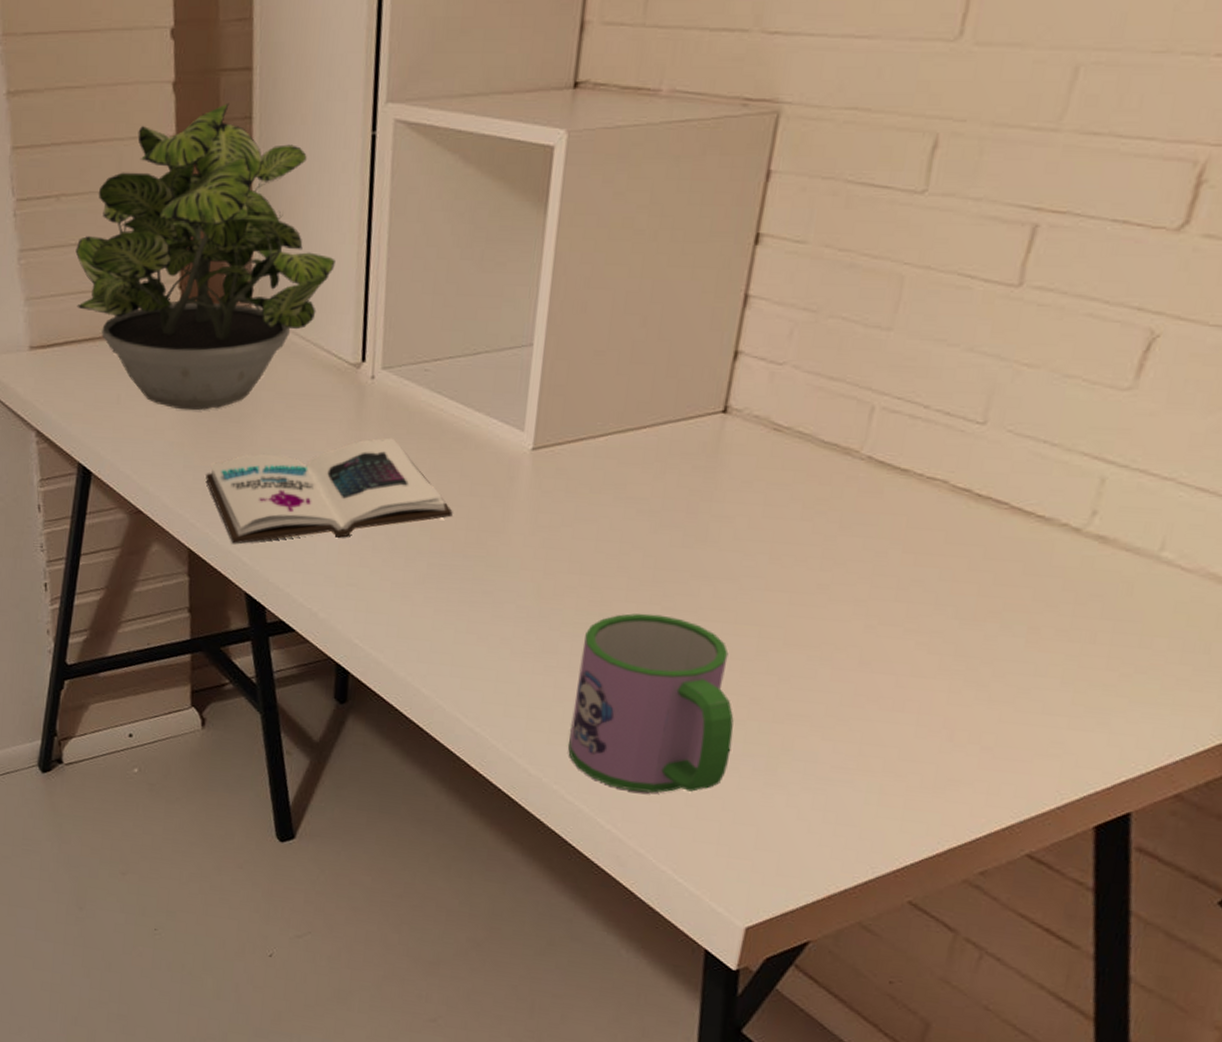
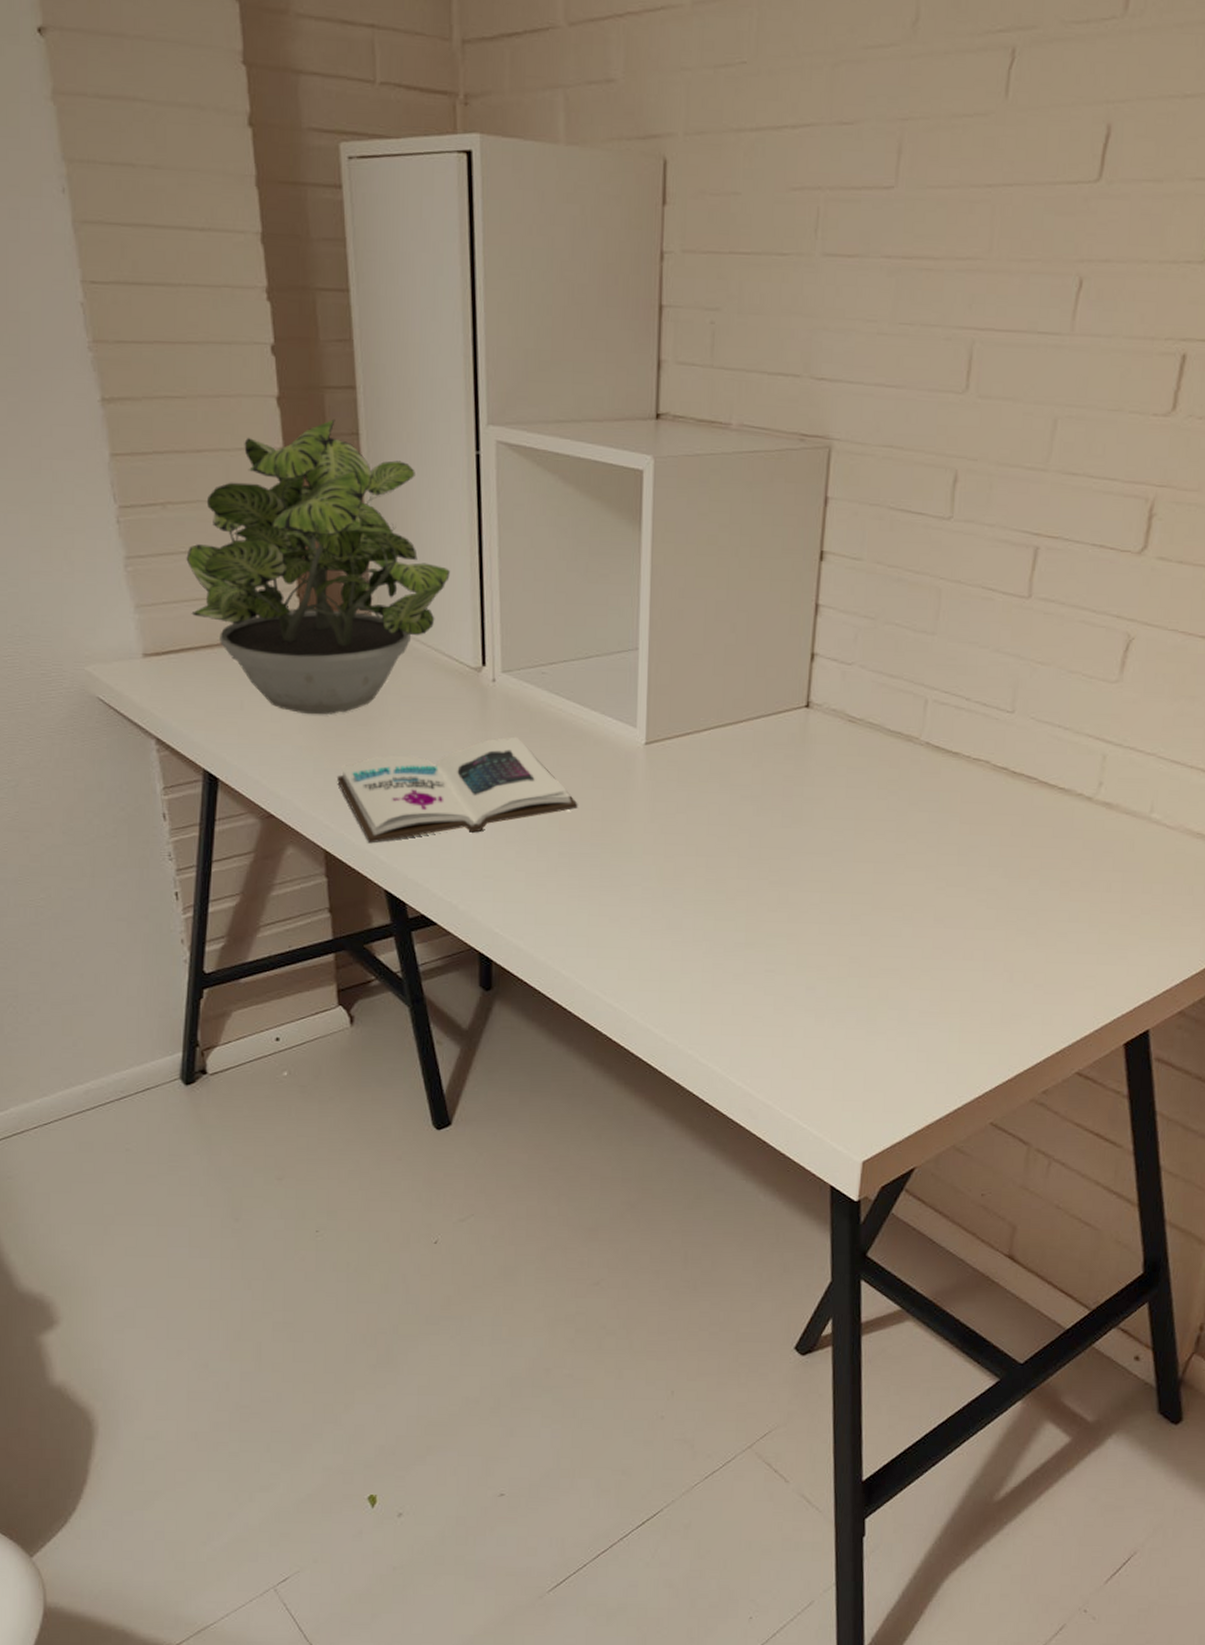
mug: present [568,613,734,793] -> none [699,888,838,1049]

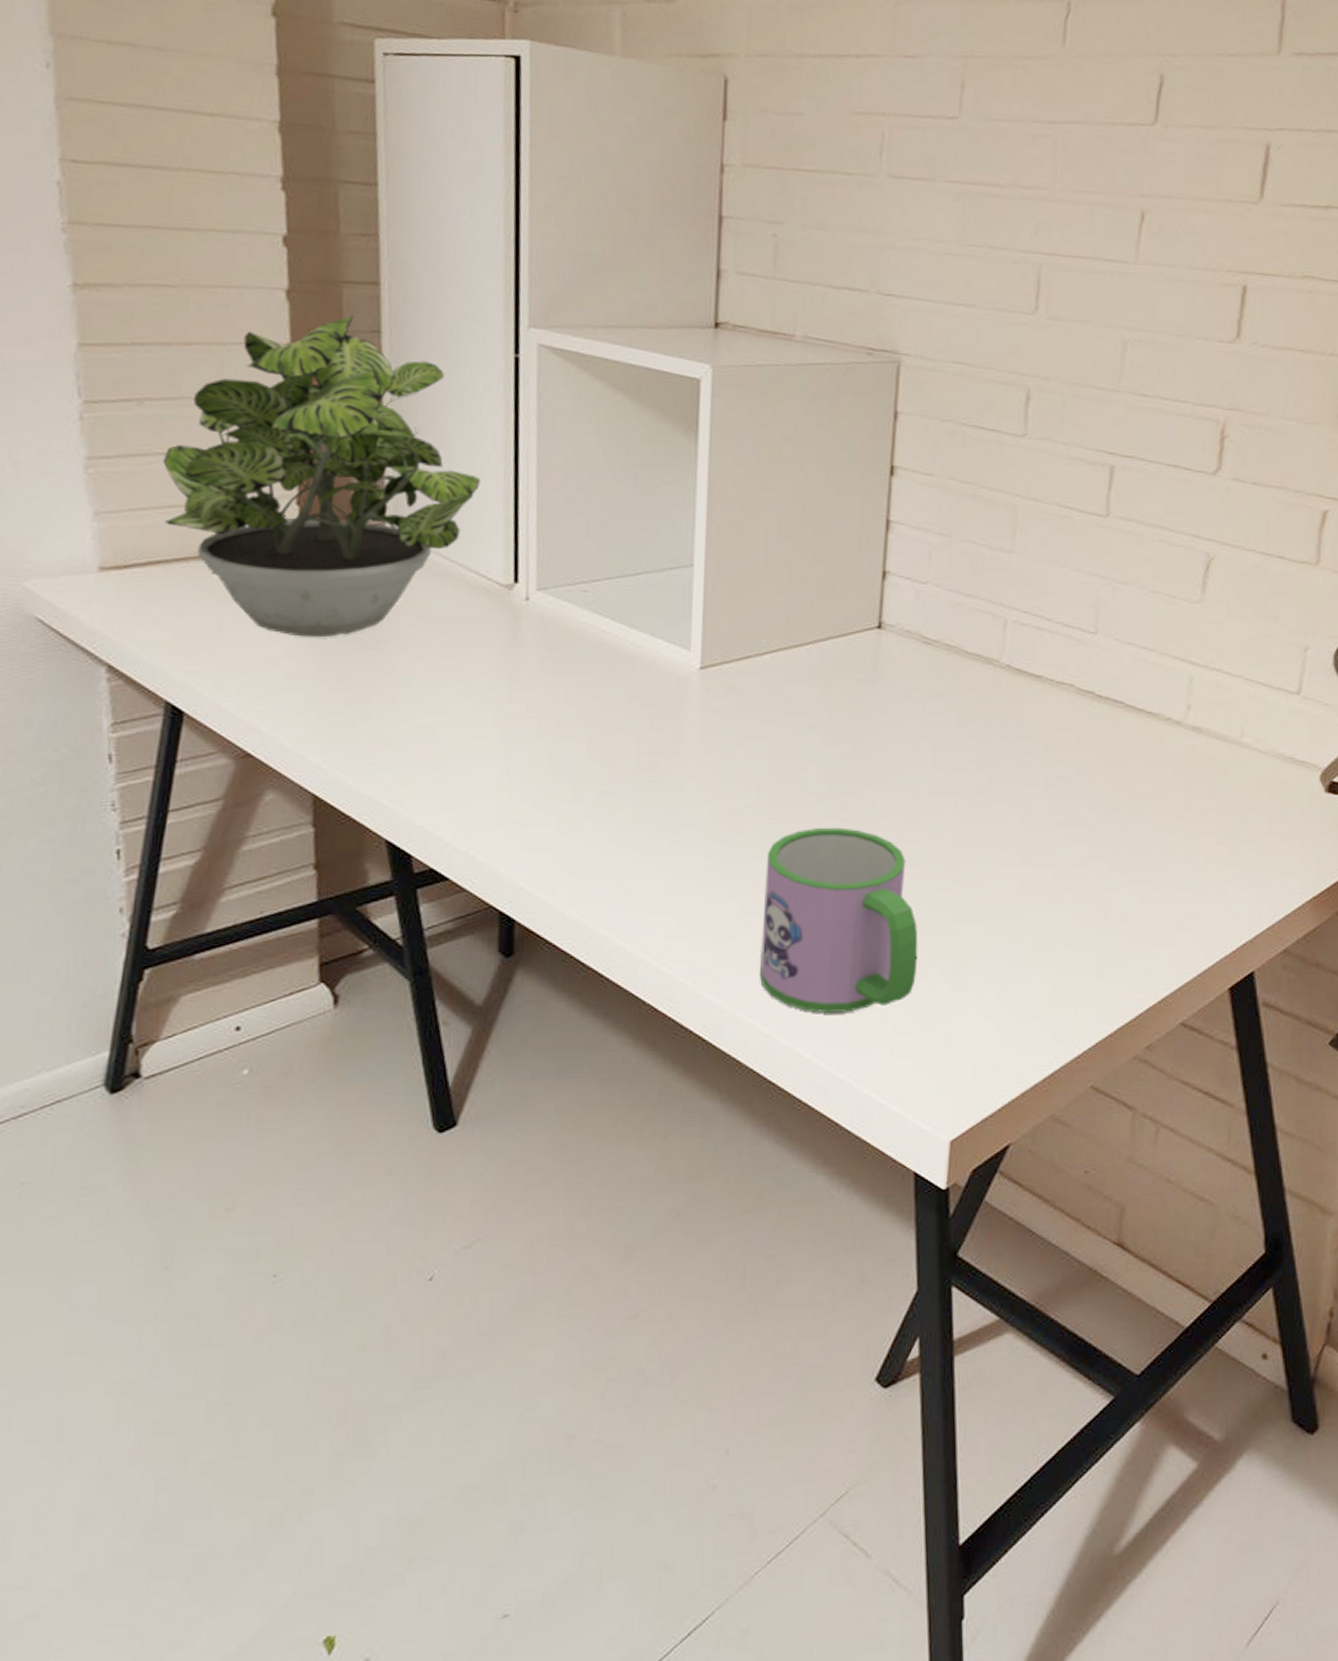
book: present [337,736,578,844] -> none [333,661,622,786]
mug: none [699,888,838,1049] -> present [760,827,918,1013]

